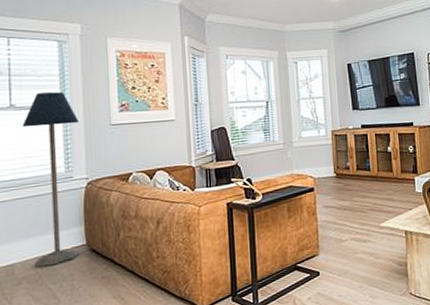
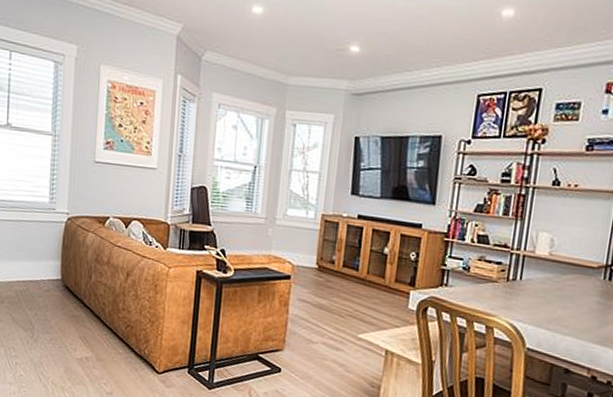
floor lamp: present [22,91,80,267] -> none [16,115,66,293]

